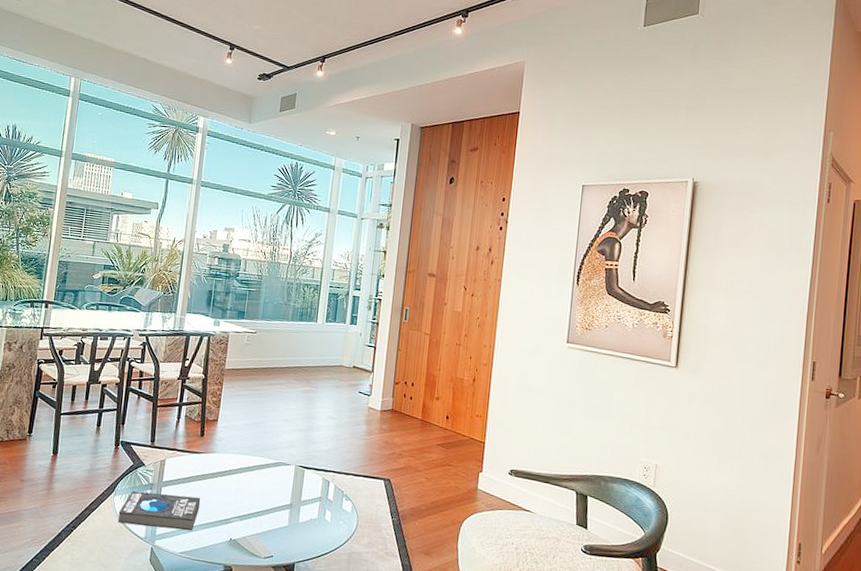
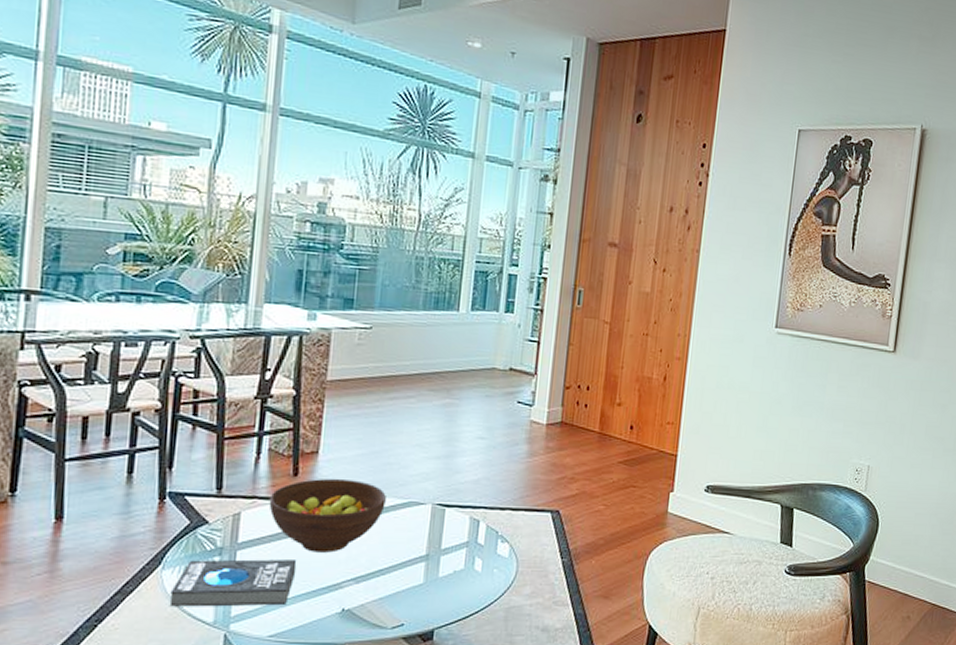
fruit bowl: none [184,439,263,495] -> present [269,478,386,553]

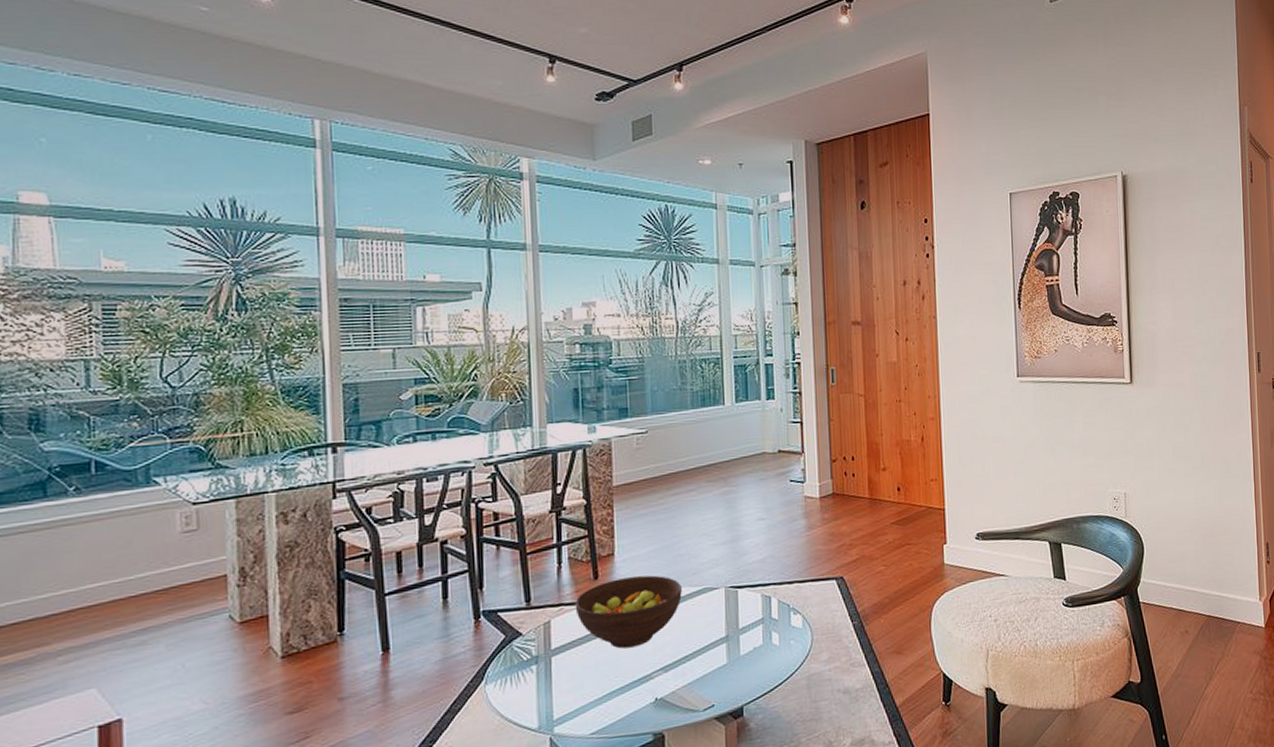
book: present [169,559,297,607] -> none [495,658,608,719]

